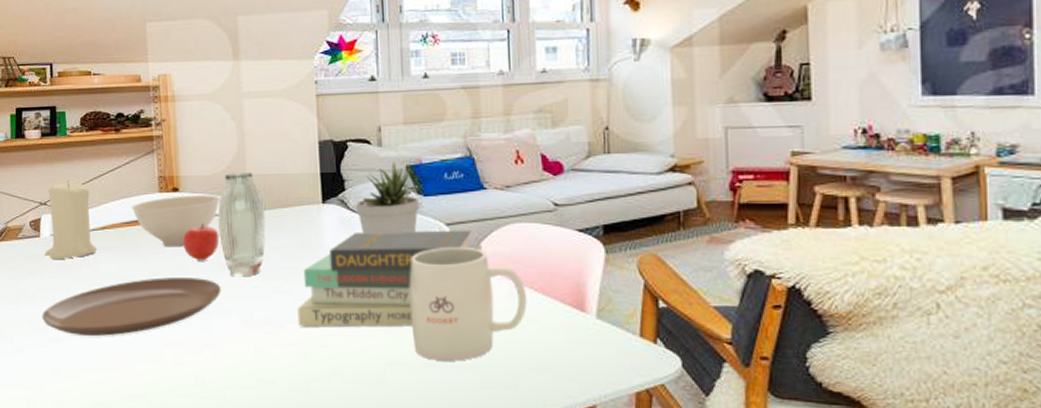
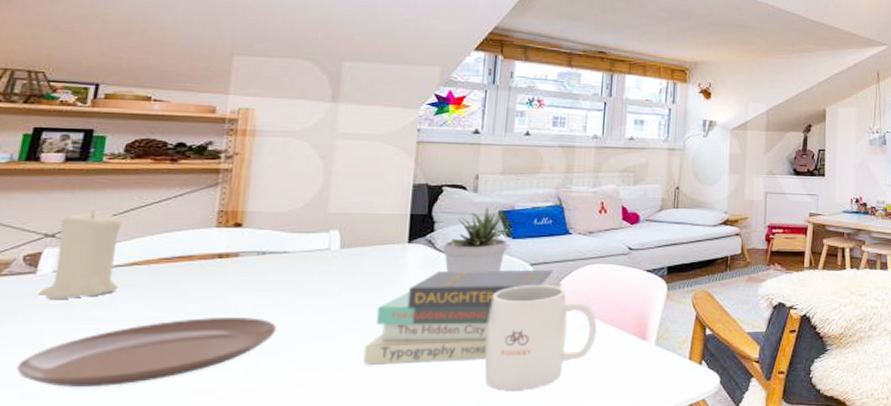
bowl: present [132,195,221,247] -> none [177,231,293,285]
fruit: present [182,223,220,261] -> none [236,260,284,300]
vase: present [218,173,266,277] -> none [284,211,343,316]

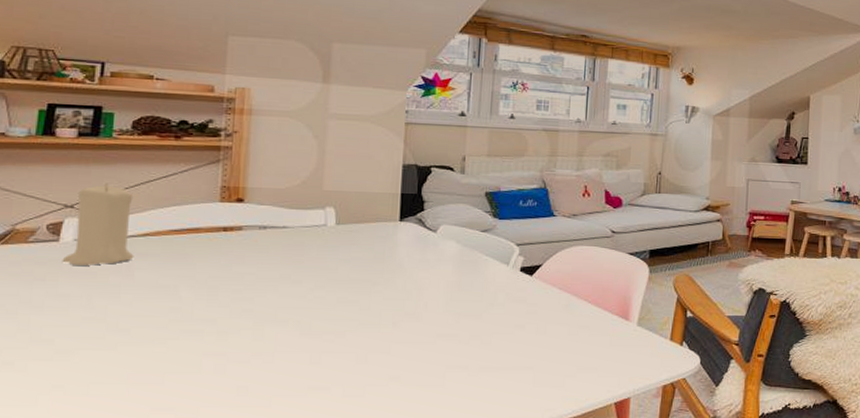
plate: present [16,318,277,387] -> none [47,287,280,347]
books: present [363,269,561,365] -> none [360,248,547,335]
potted plant: present [442,207,509,272] -> none [432,188,495,251]
mug: present [484,284,597,391] -> none [474,264,581,364]

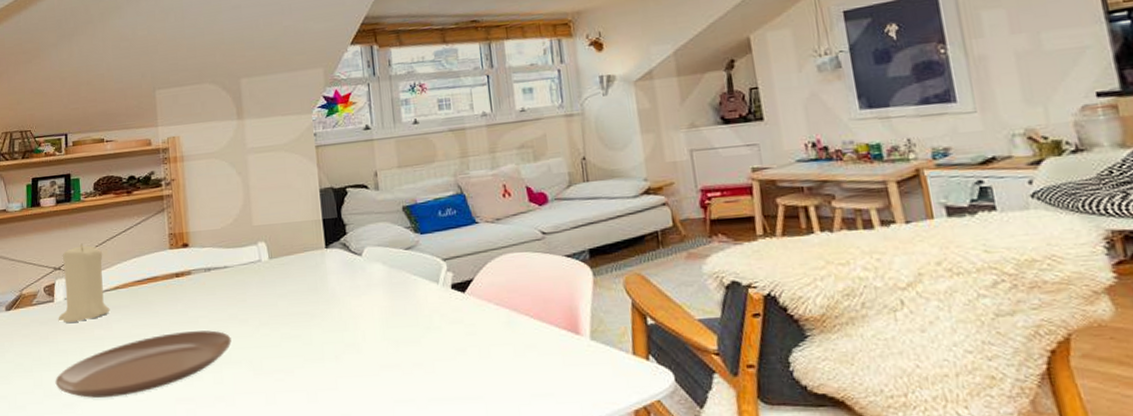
plate: none [47,287,280,347] -> present [55,330,232,398]

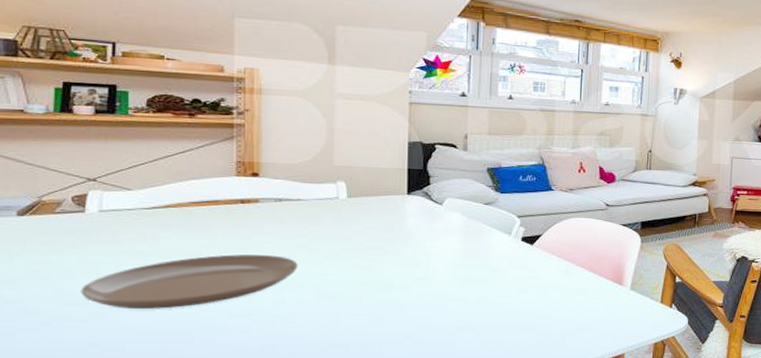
candle: present [58,243,110,323] -> none [89,157,158,235]

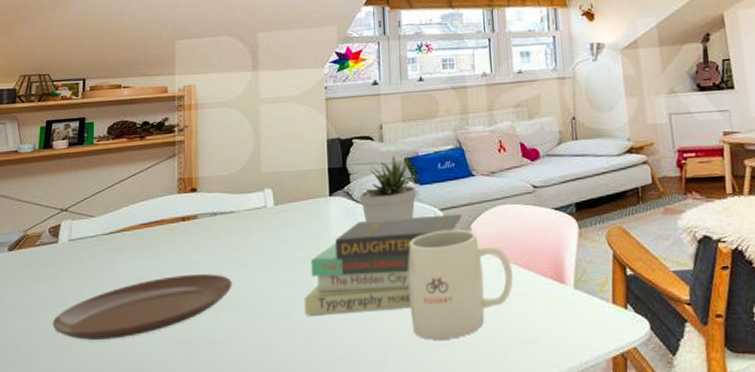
books: none [375,219,546,298] -> present [304,213,472,316]
potted plant: none [438,164,497,222] -> present [359,156,417,222]
mug: none [480,234,579,324] -> present [407,229,513,340]

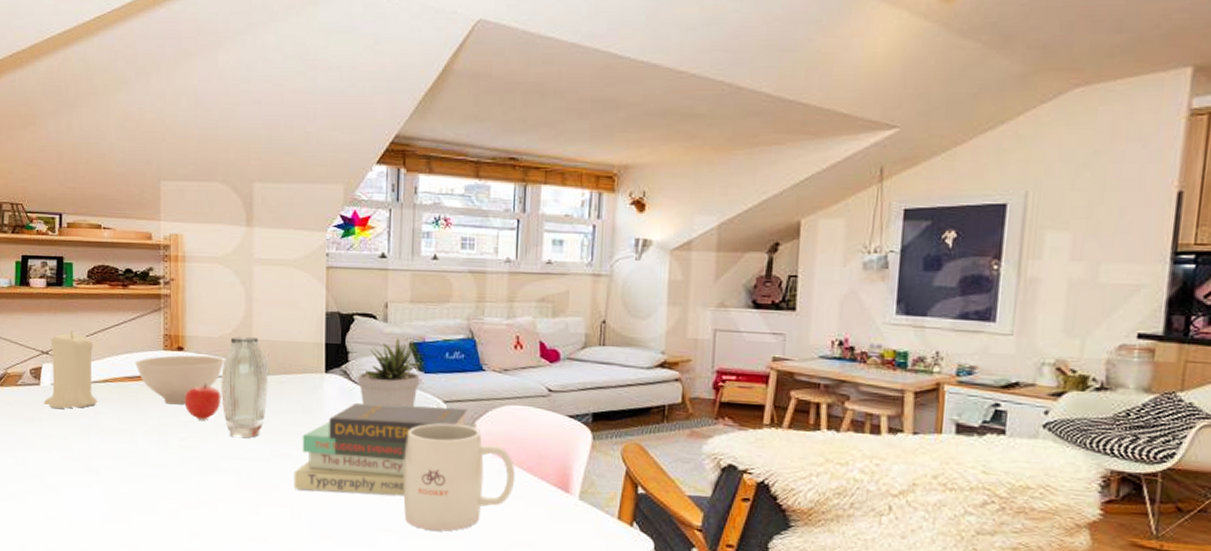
plate: present [52,274,232,340] -> none [38,433,220,487]
candle: none [60,185,114,264] -> present [43,330,98,409]
bowl: none [151,193,236,246] -> present [135,355,225,405]
fruit: none [197,221,233,258] -> present [184,383,221,420]
vase: none [232,171,277,271] -> present [221,337,268,438]

